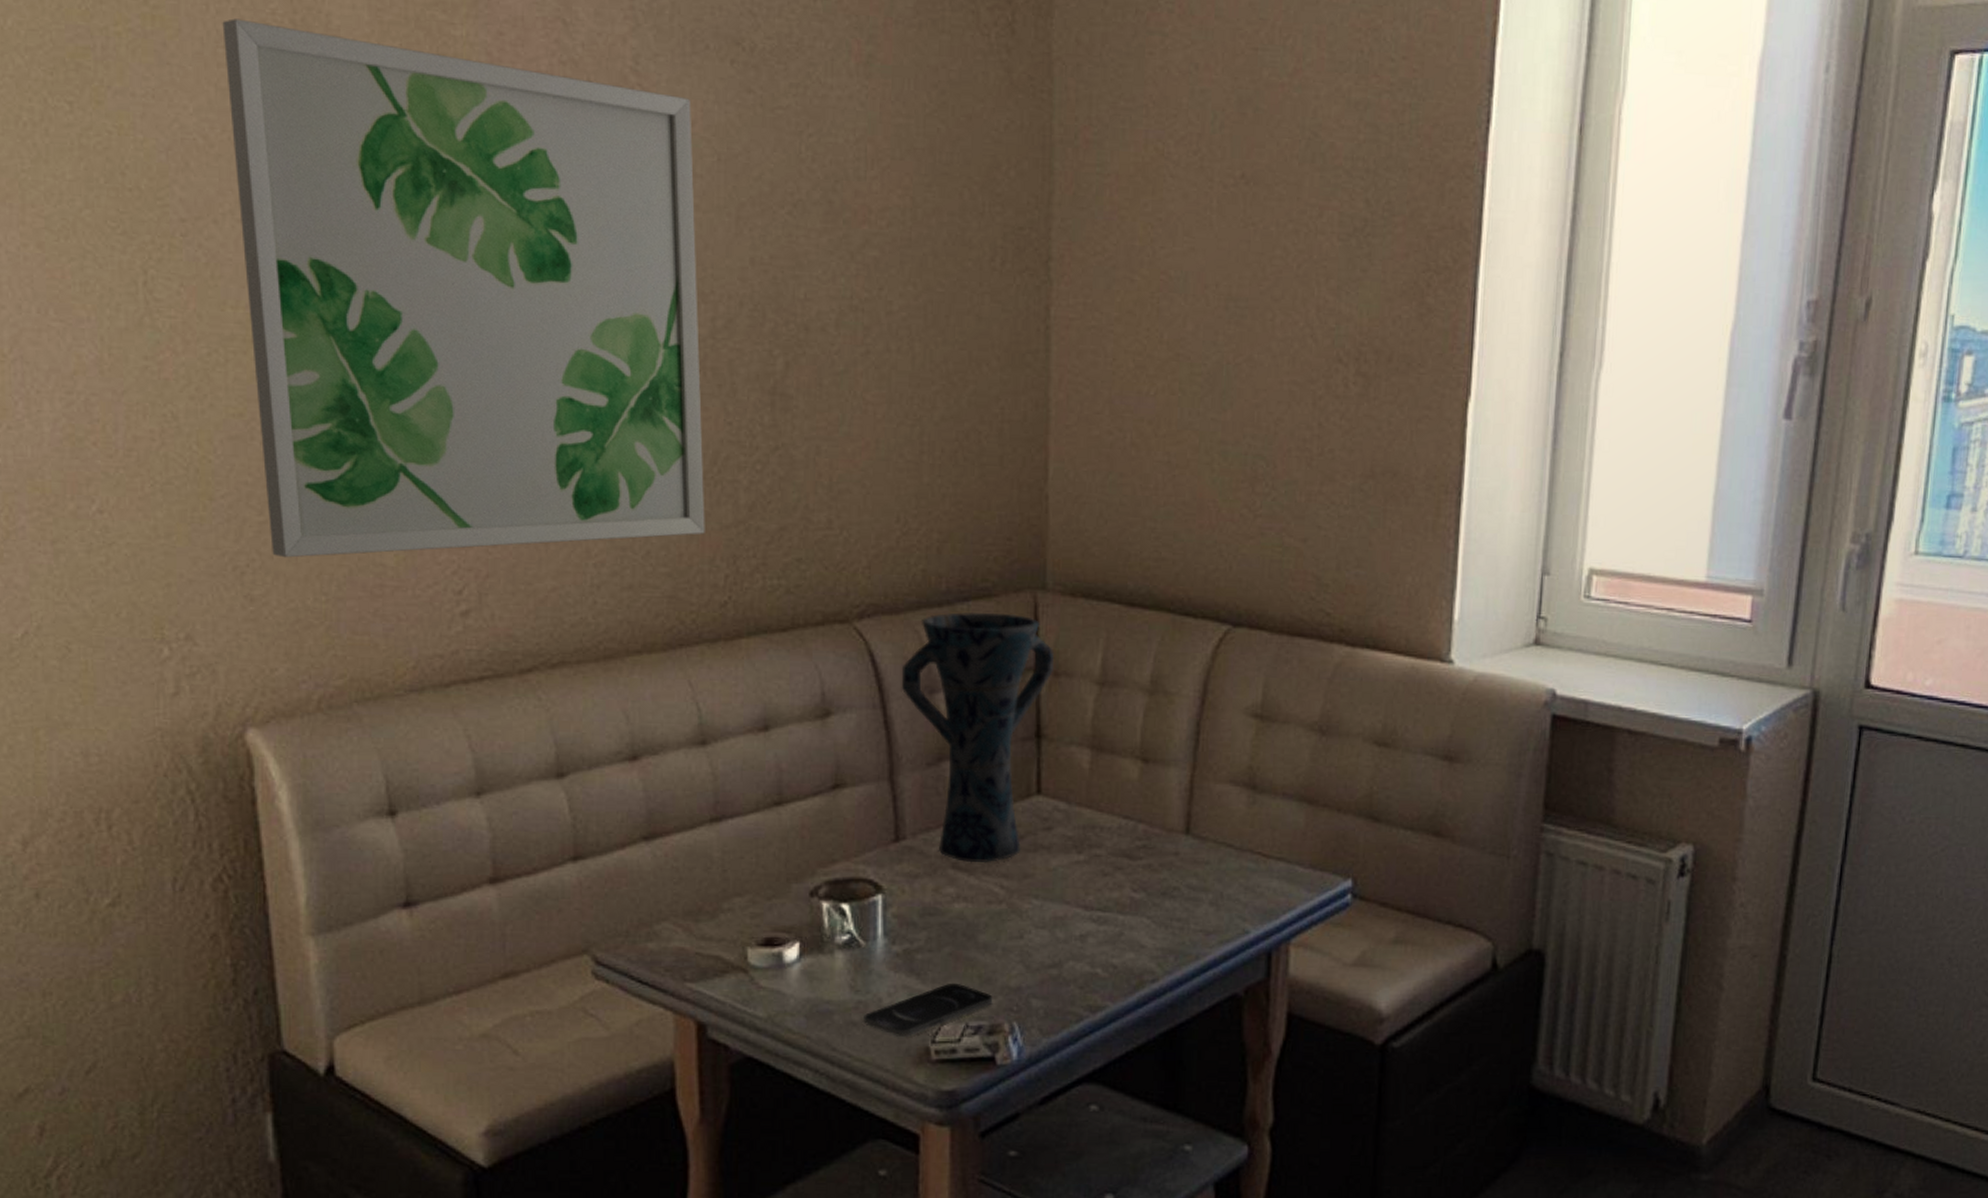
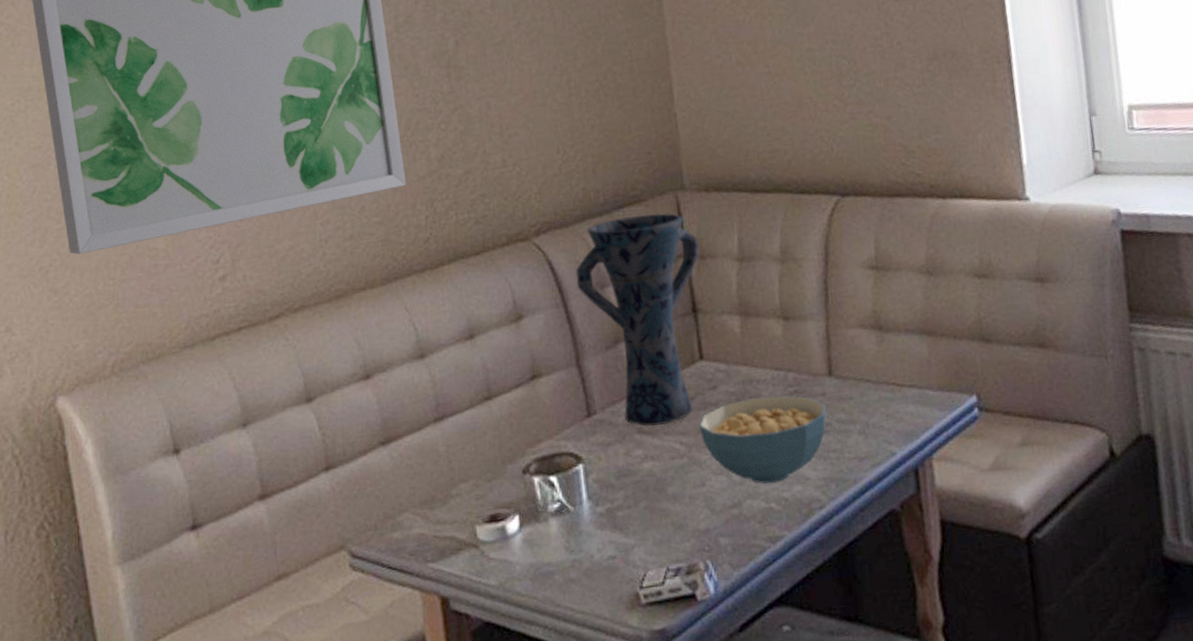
smartphone: present [864,983,992,1037] -> none [580,532,686,587]
cereal bowl: none [1025,847,1178,947] -> present [699,395,827,484]

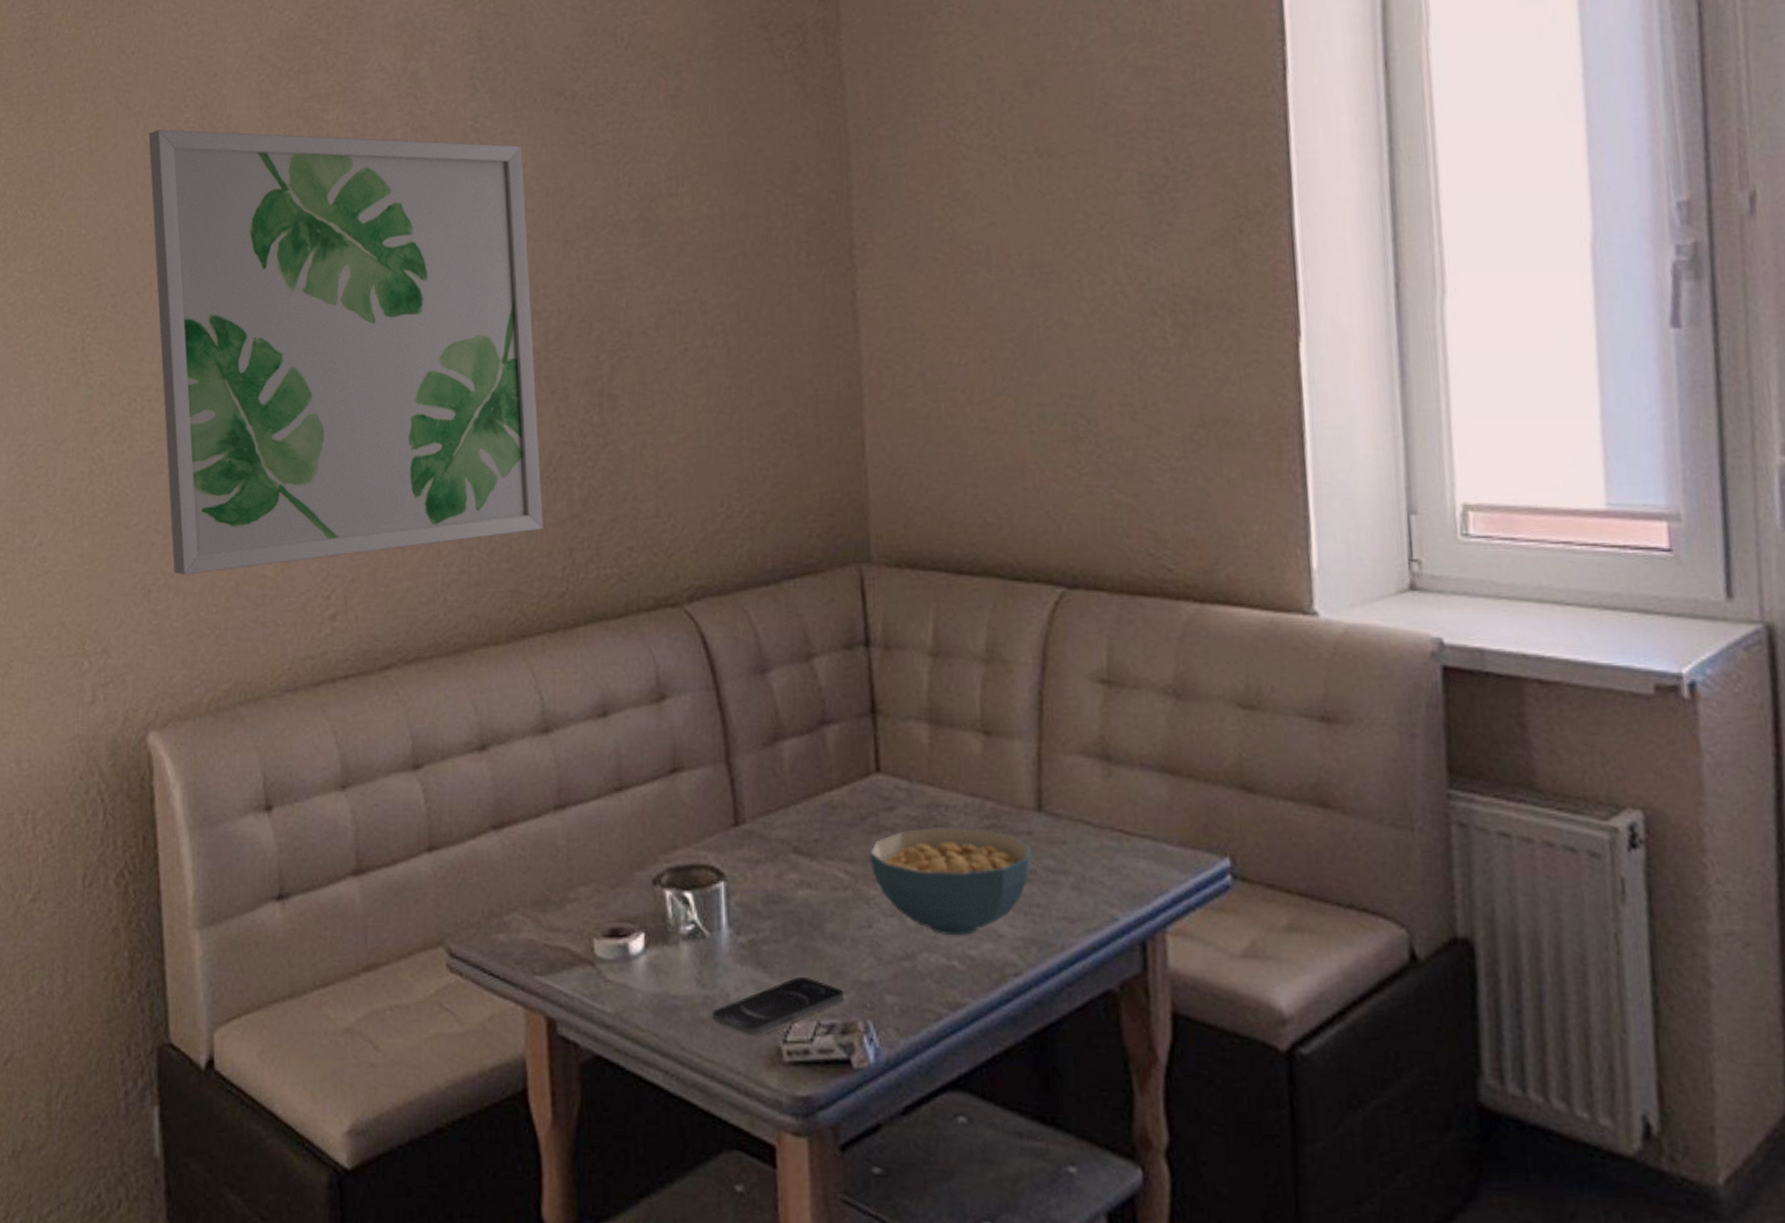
vase: present [575,213,699,427] -> none [732,589,885,847]
smartphone: none [580,532,686,587] -> present [712,976,843,1036]

